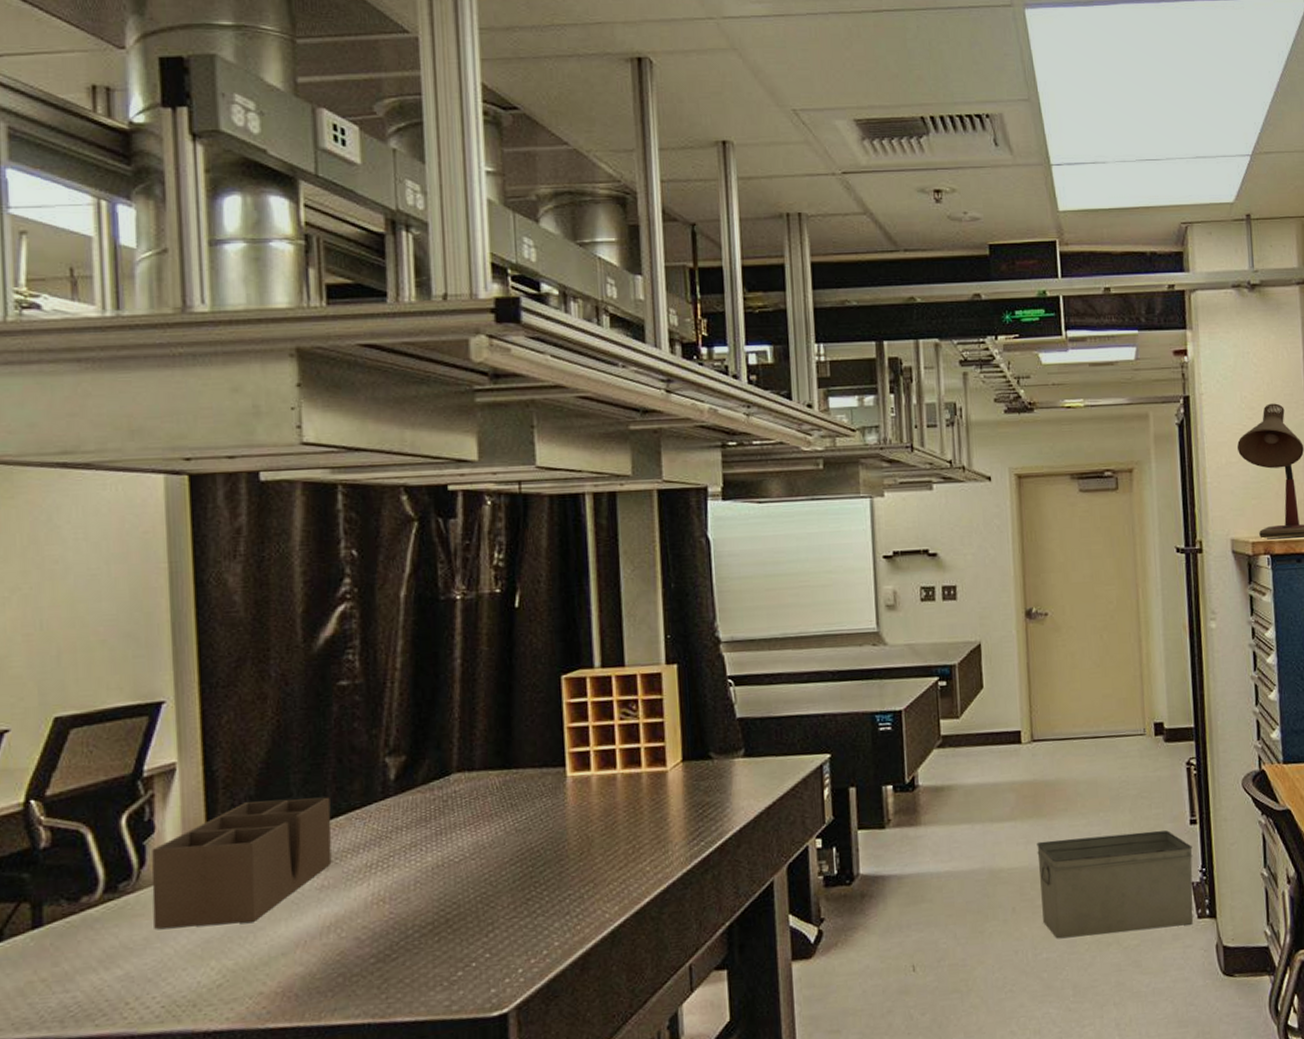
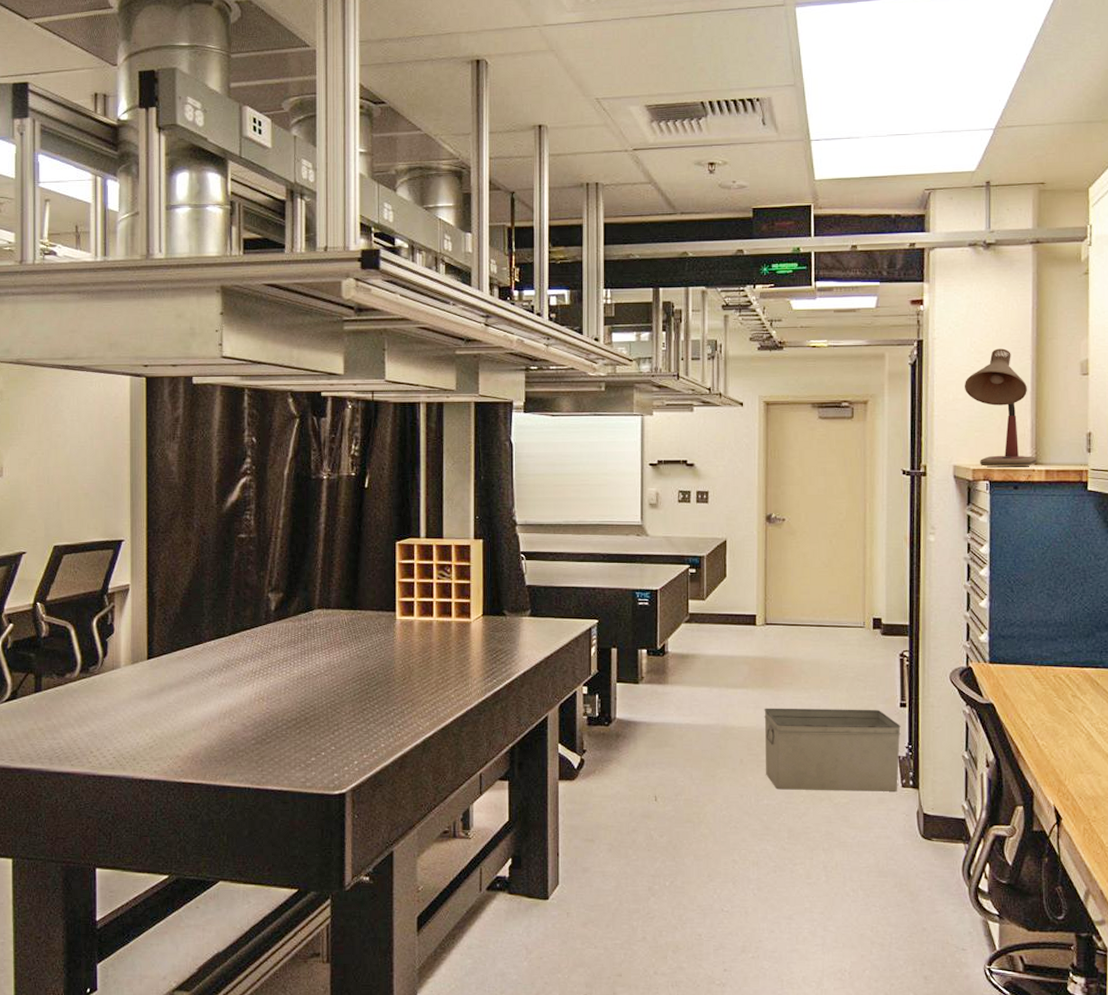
desk organizer: present [152,797,332,929] -> none [111,617,230,704]

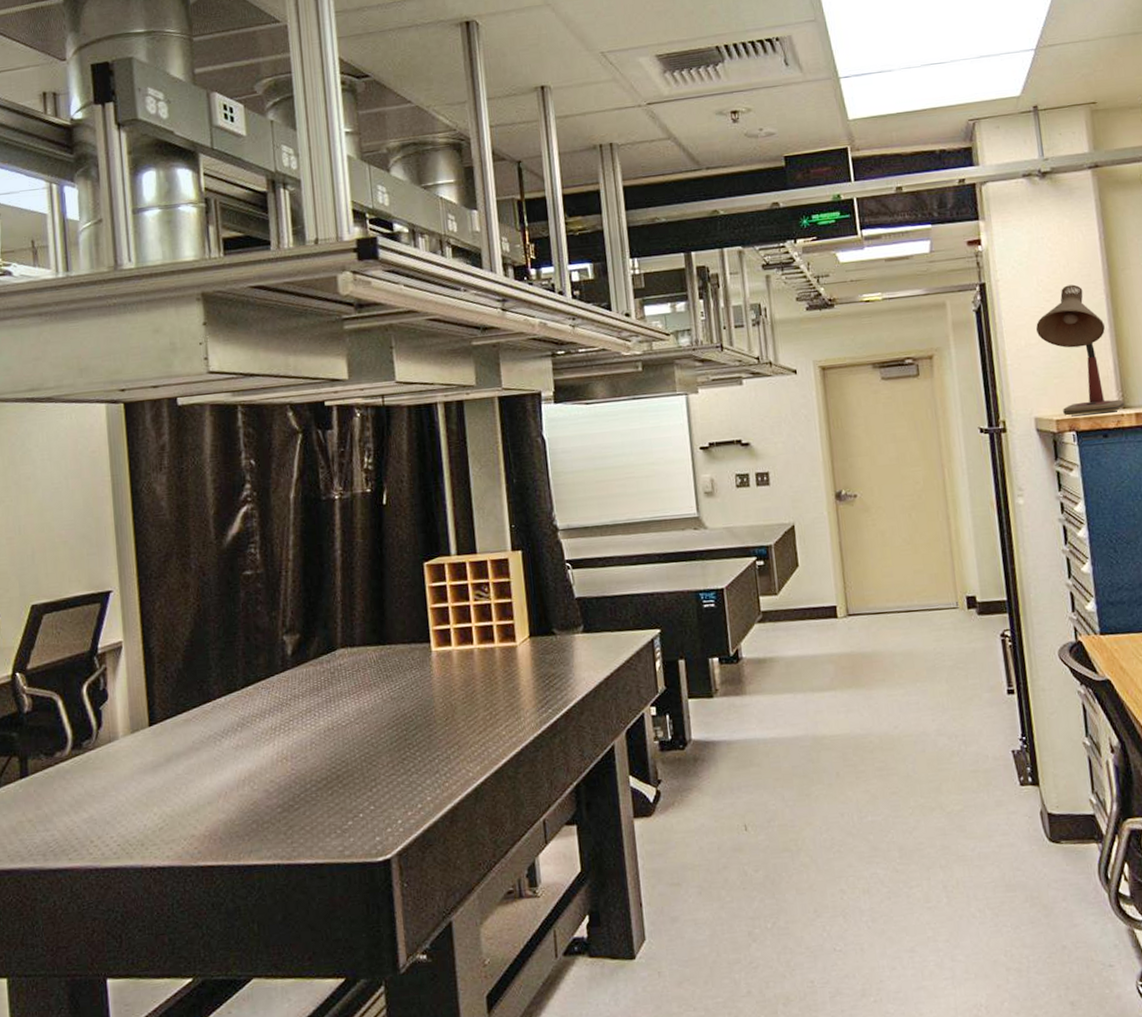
storage bin: present [764,708,901,792] -> none [857,700,1016,803]

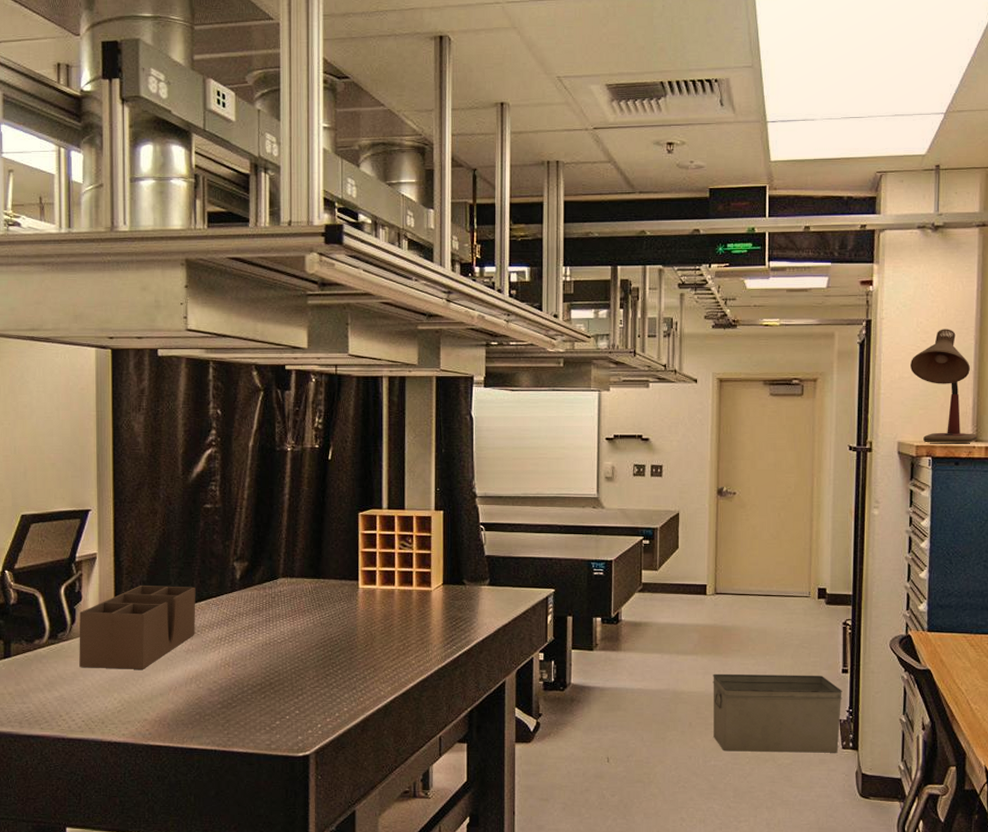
desk organizer: none [106,669,244,780] -> present [79,585,196,669]
storage bin: none [857,700,1016,803] -> present [713,673,842,753]

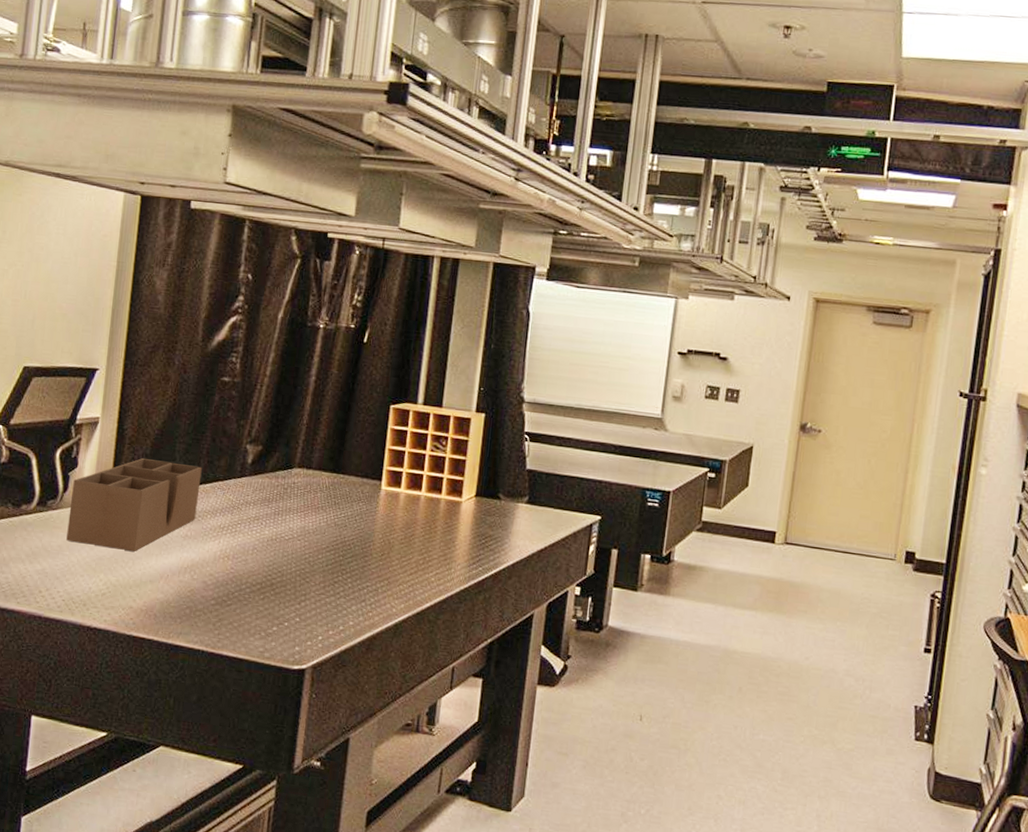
storage bin: present [713,673,842,753] -> none [766,634,922,744]

